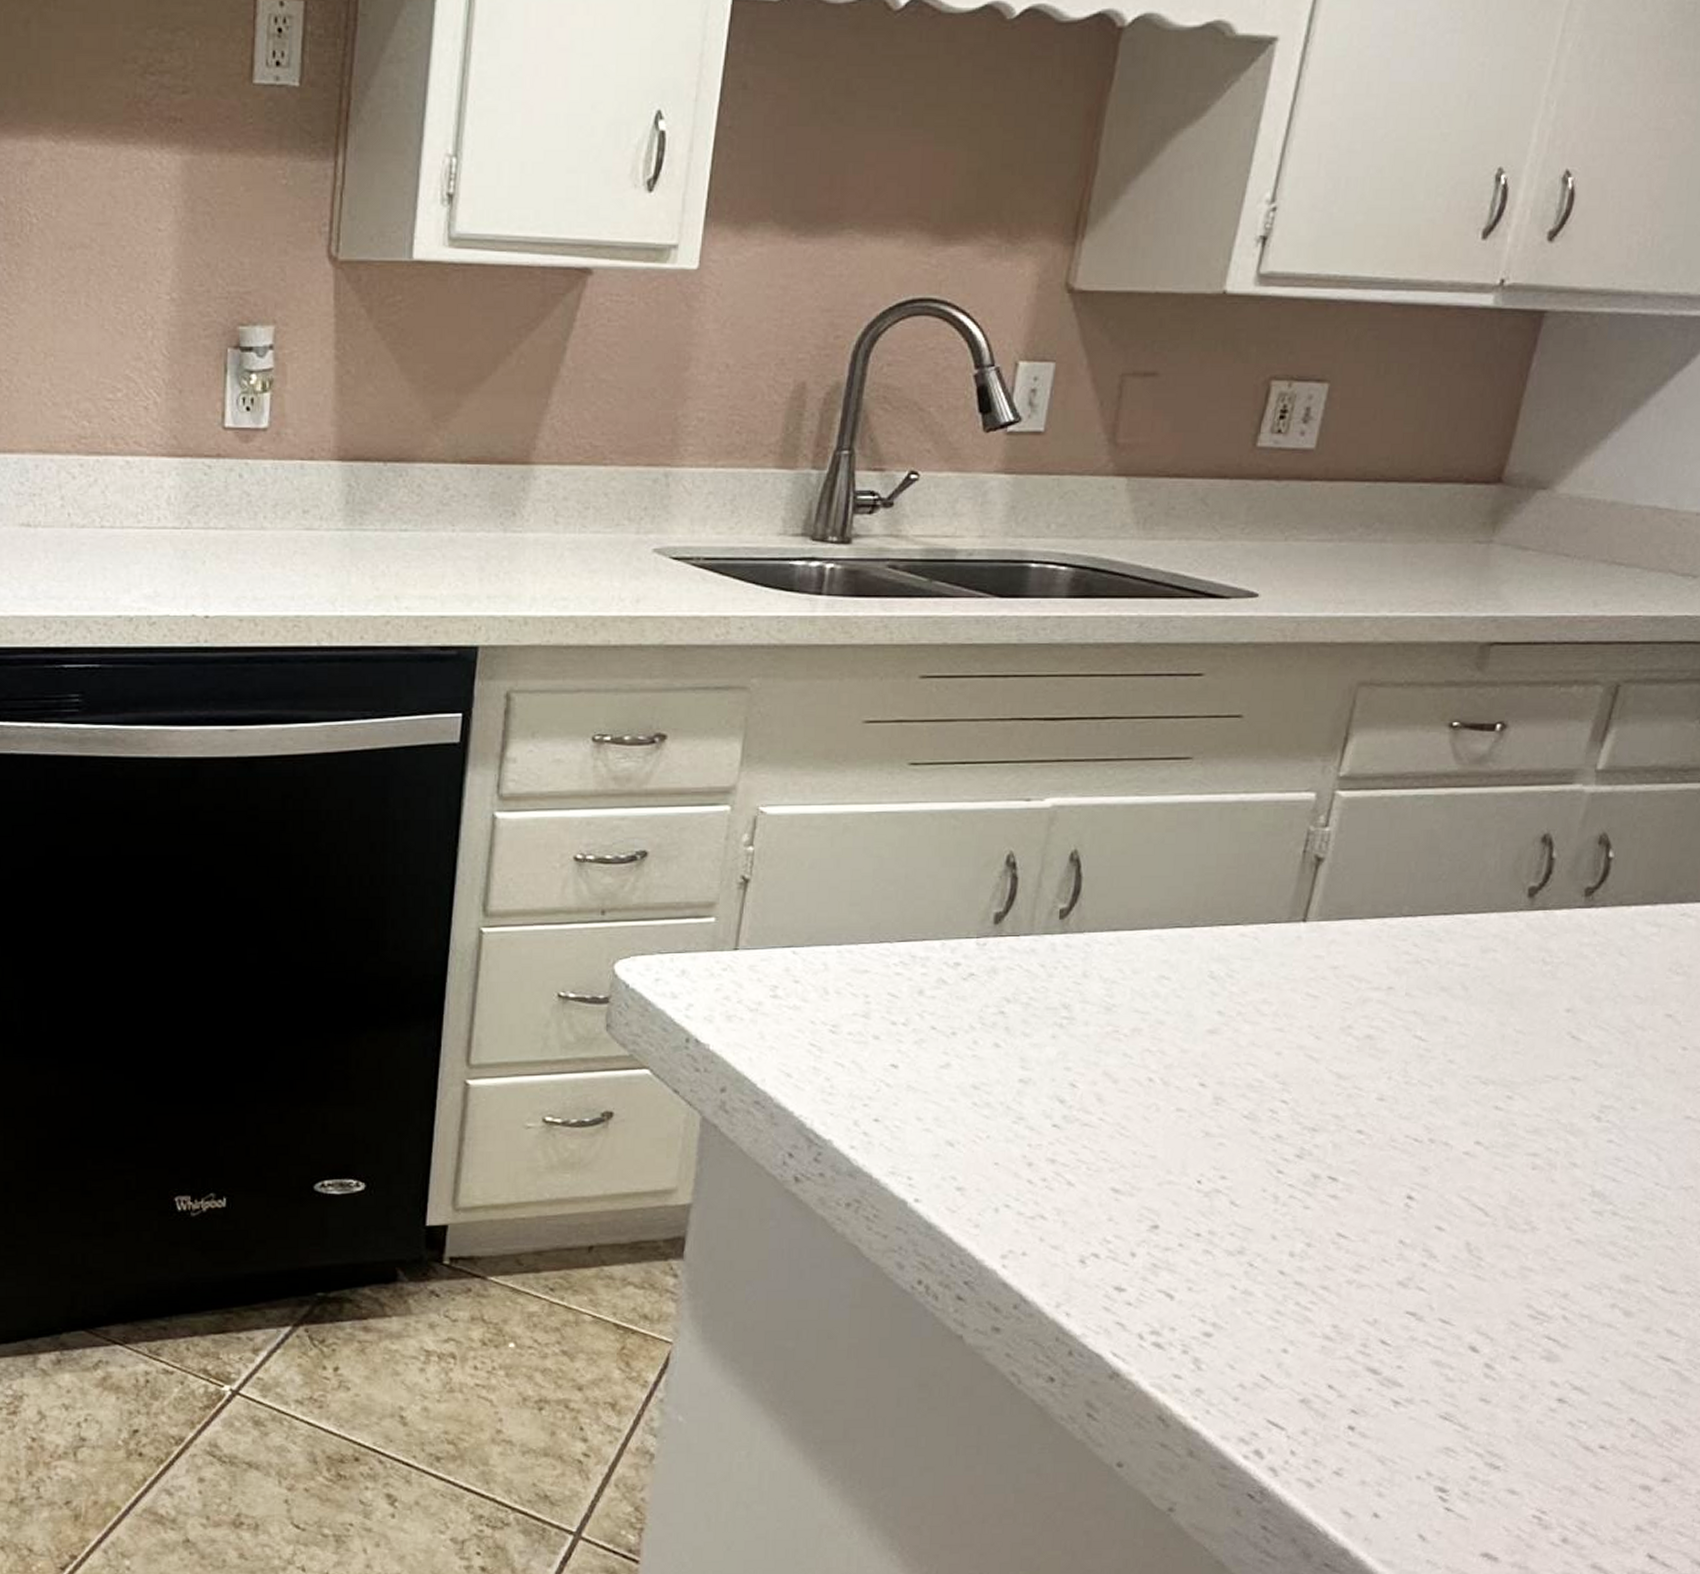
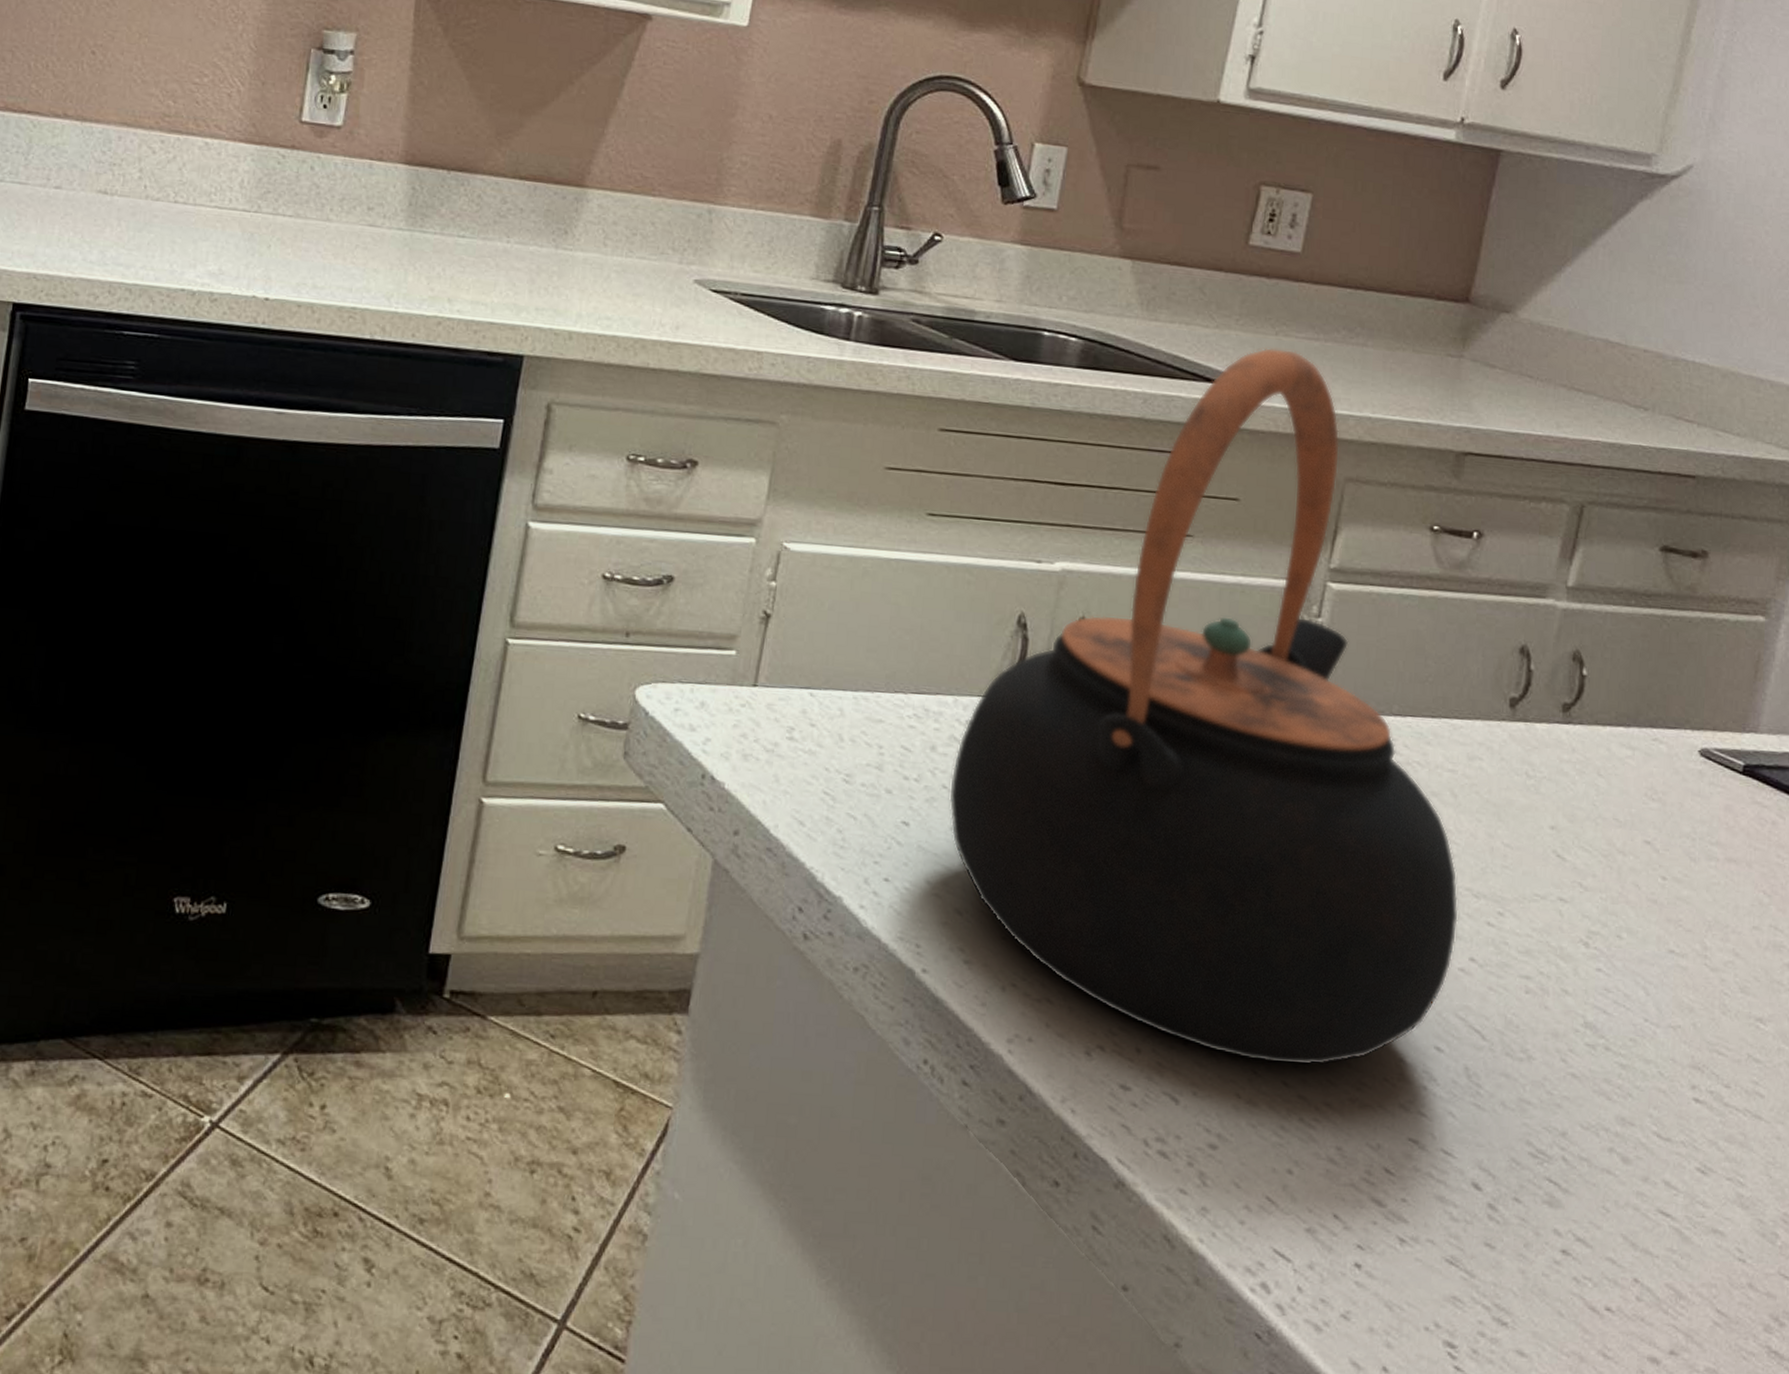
teapot: none [938,554,1466,1256] -> present [949,347,1459,1066]

